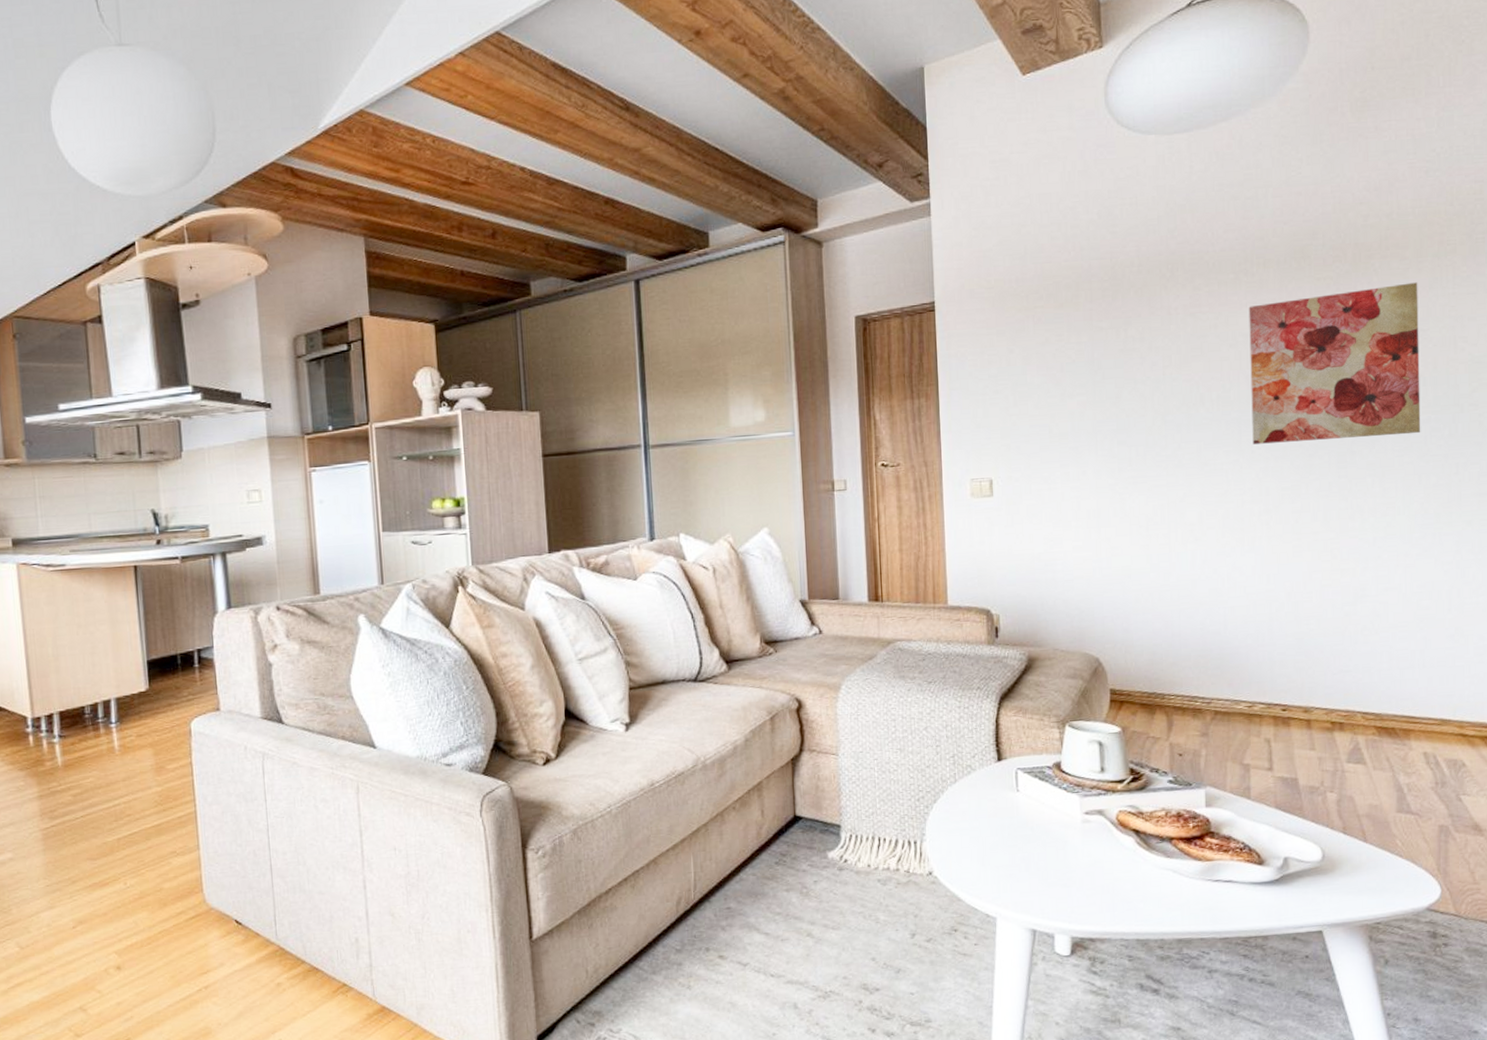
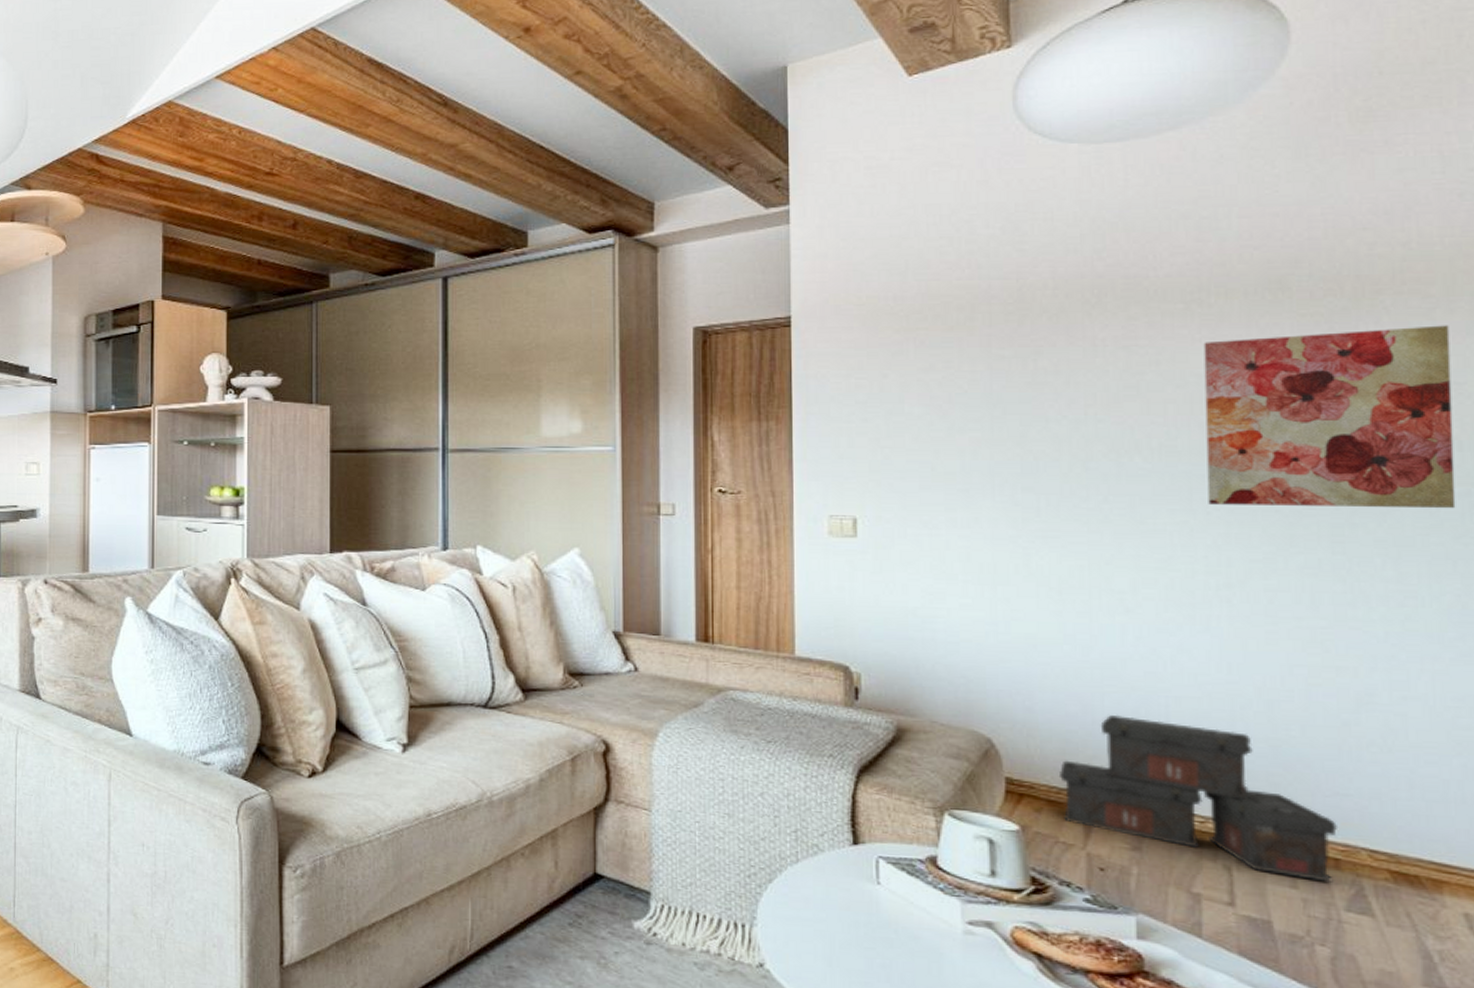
storage box: none [1148,626,1342,742] -> present [1058,714,1339,883]

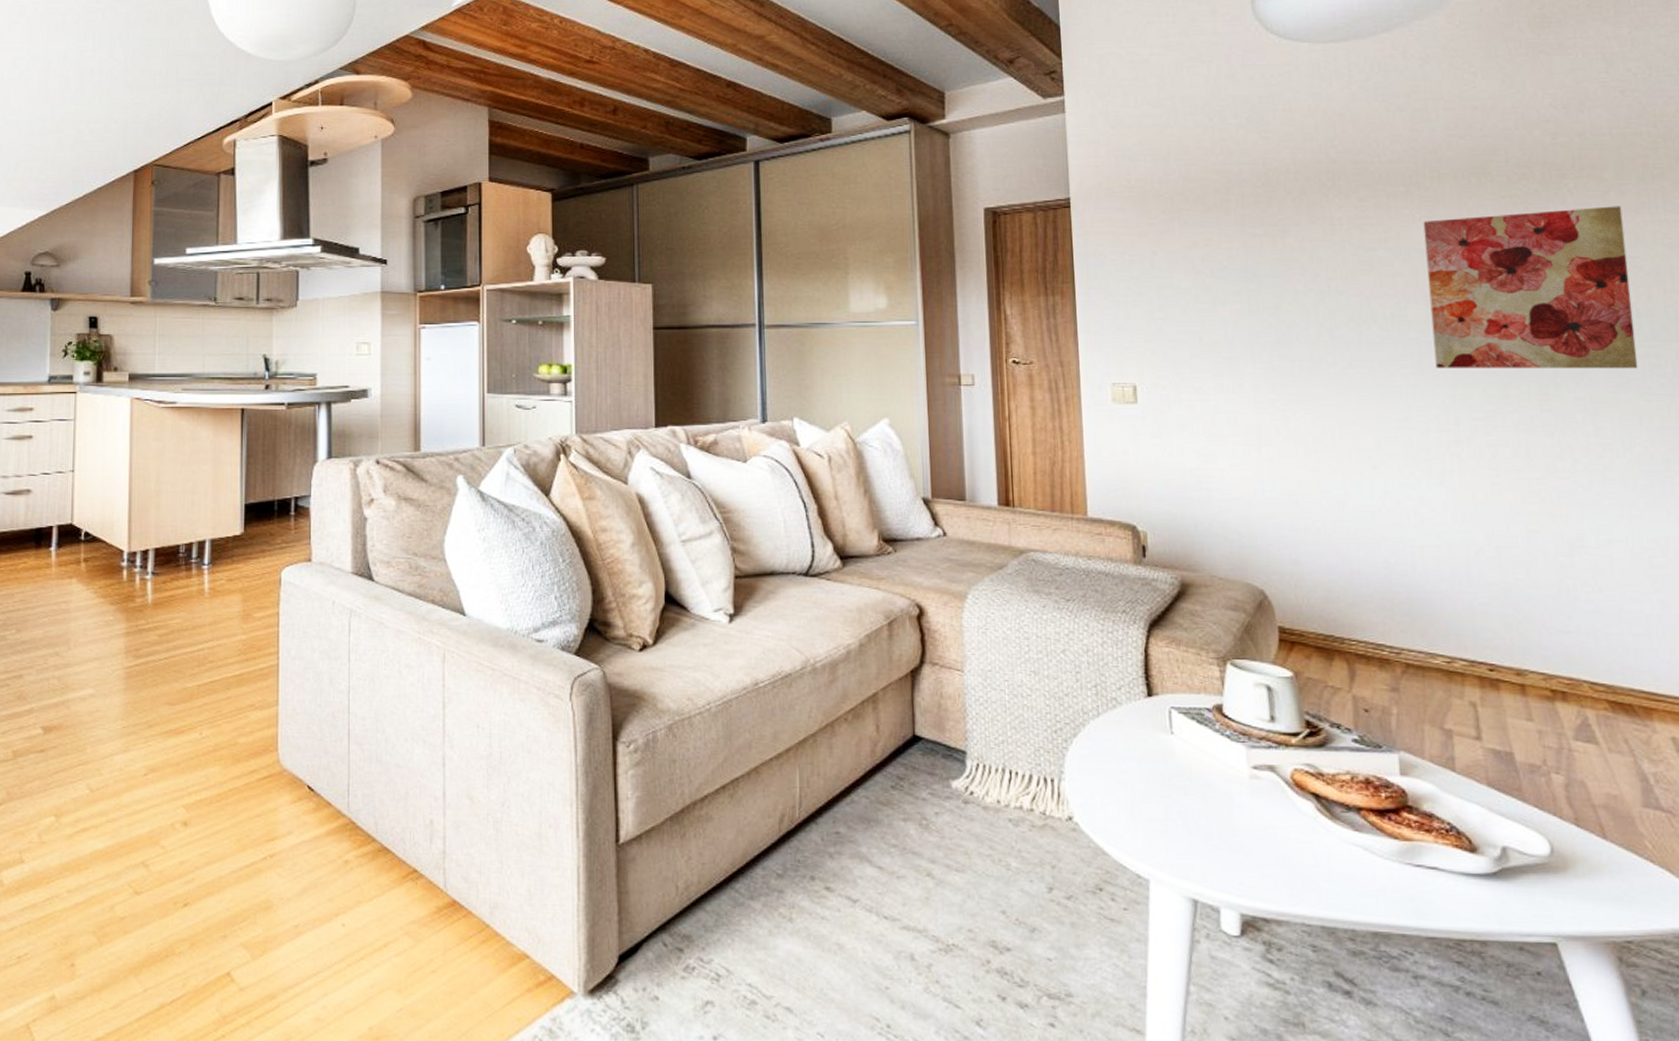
storage box: present [1058,714,1339,883] -> none [1324,564,1563,714]

